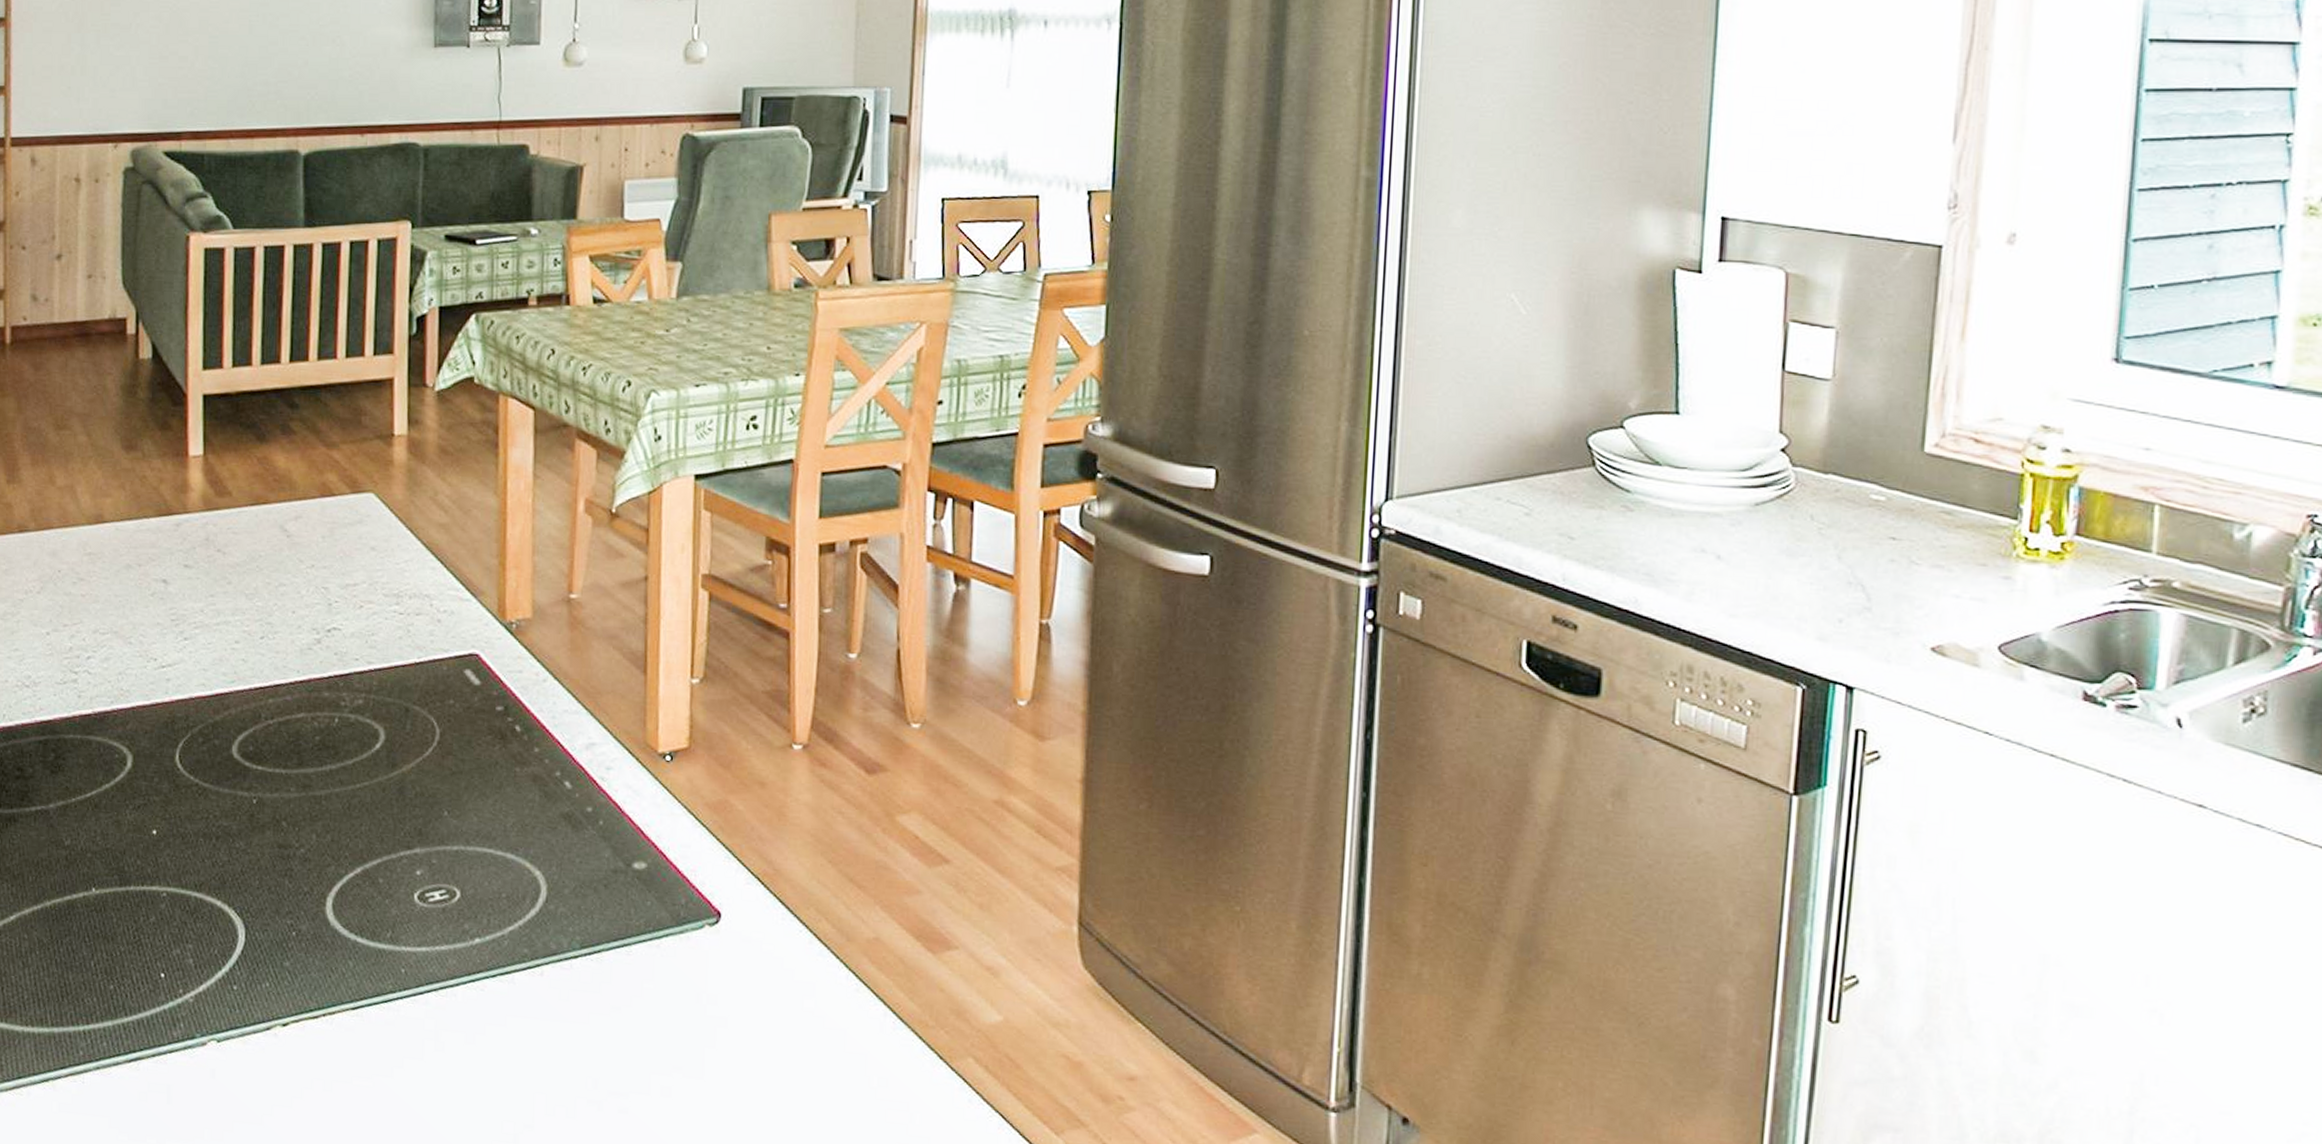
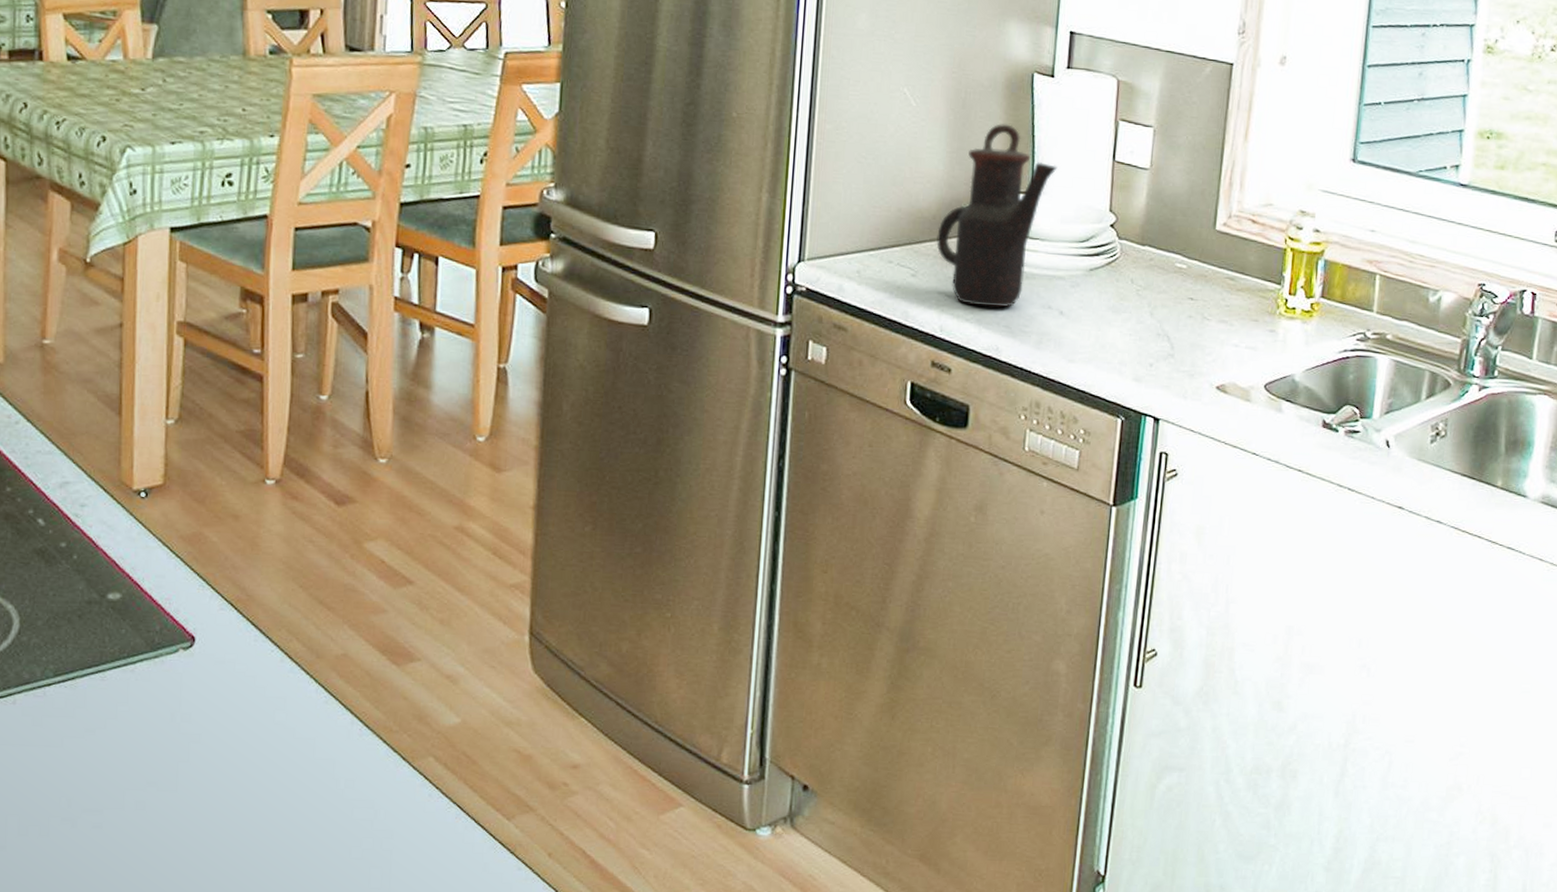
teapot: none [1556,330,1709,551] -> present [936,123,1058,307]

